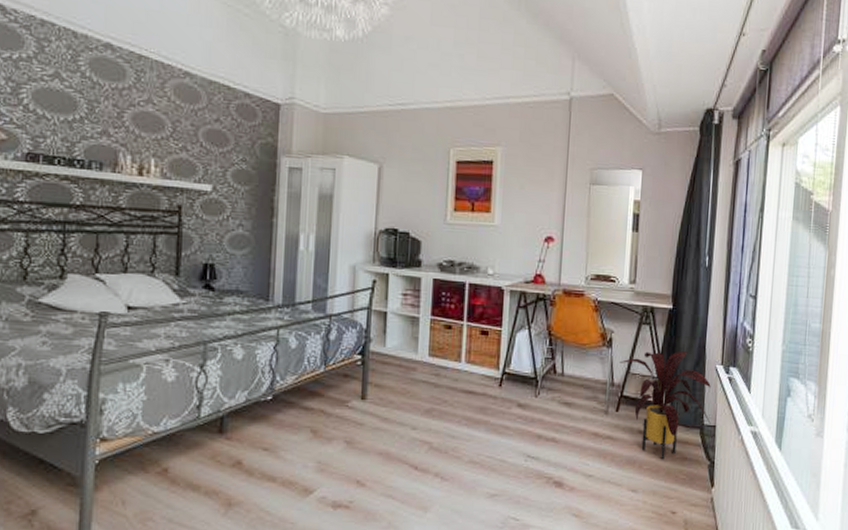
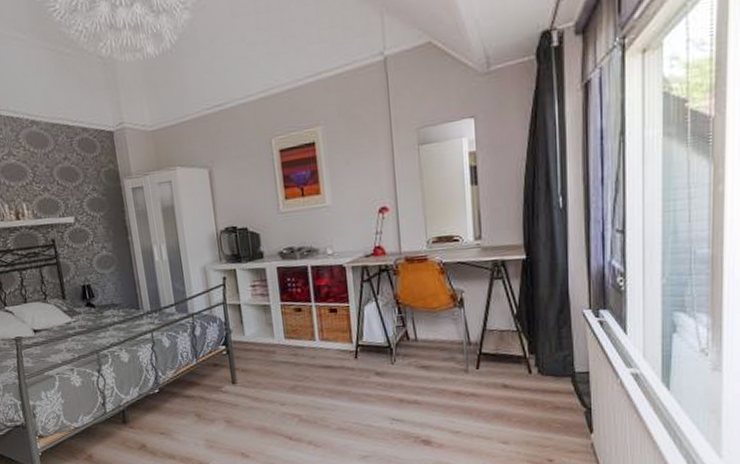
house plant: present [620,351,711,460] -> none [474,300,583,411]

